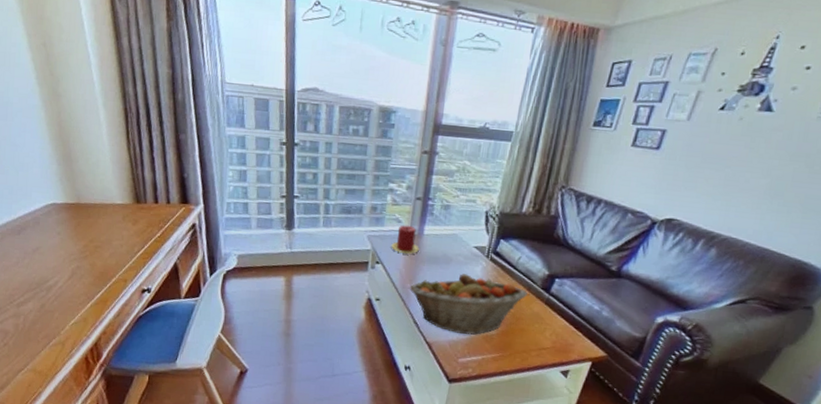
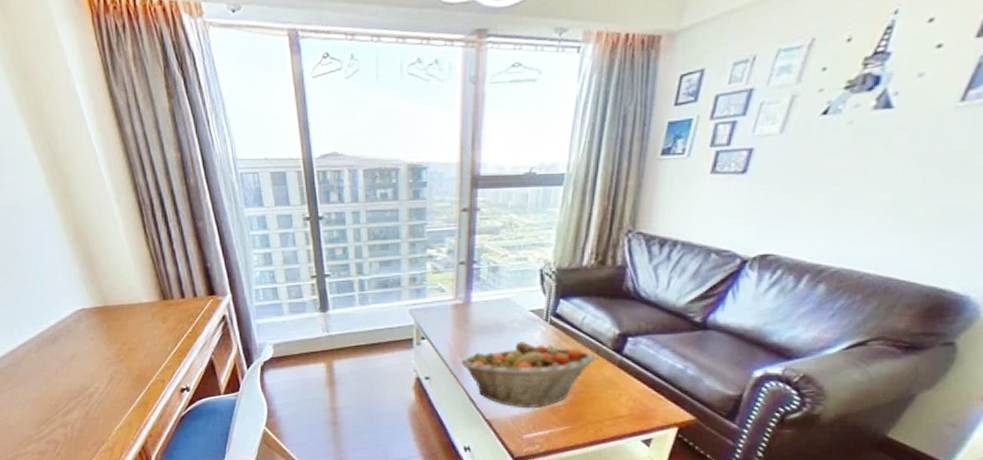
candle: present [391,225,419,254] -> none [436,294,468,325]

